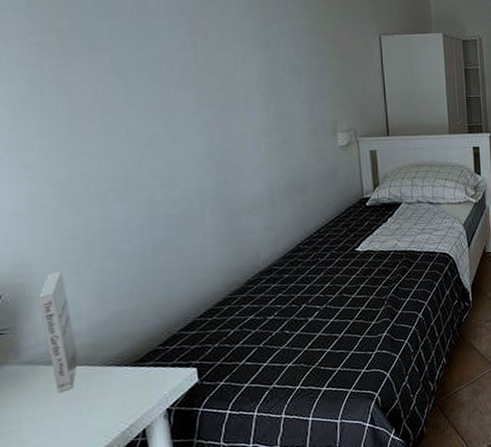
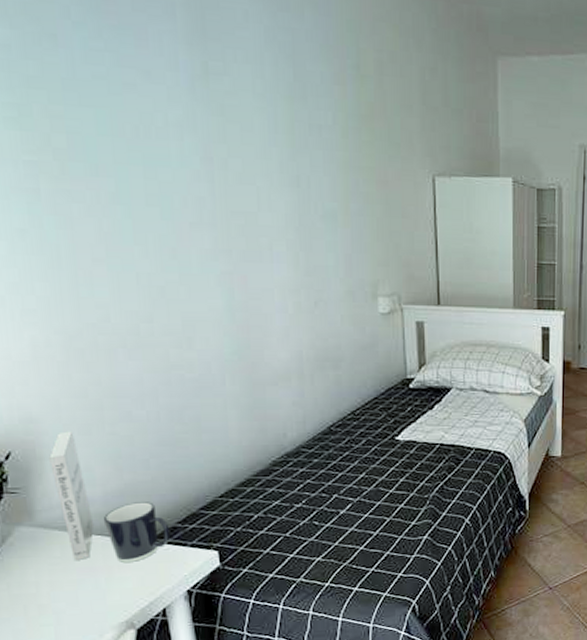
mug: none [87,328,152,389] -> present [103,502,170,562]

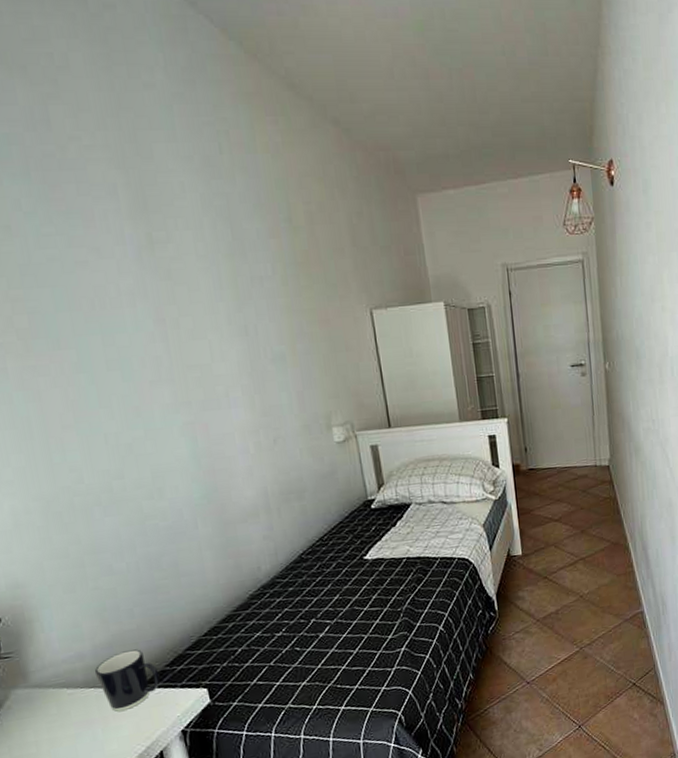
book: present [49,431,95,562] -> none [38,591,87,717]

